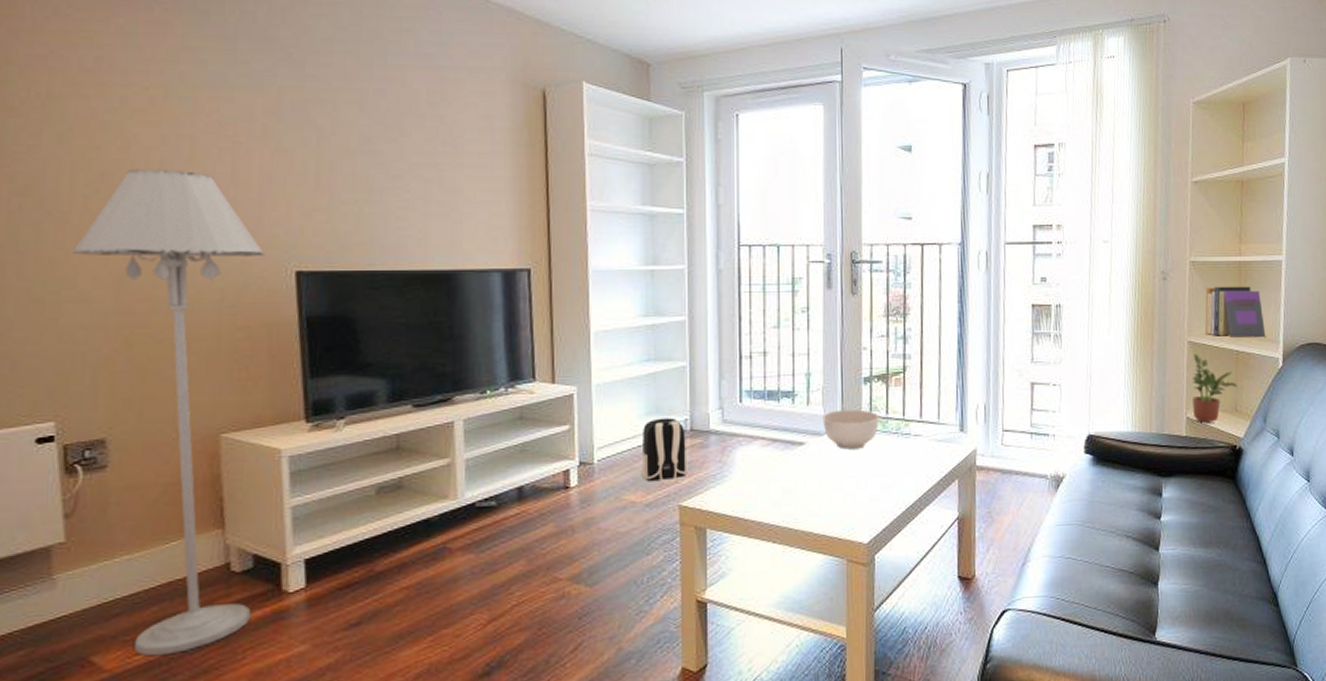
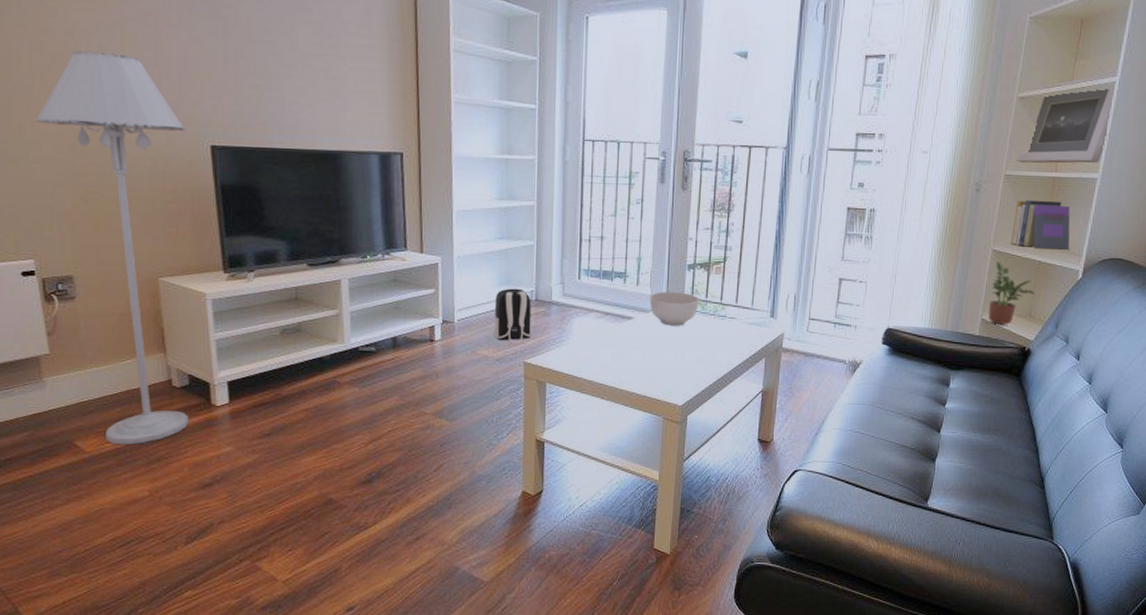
picture frame: none [1199,154,1287,249] -> present [1016,73,1116,164]

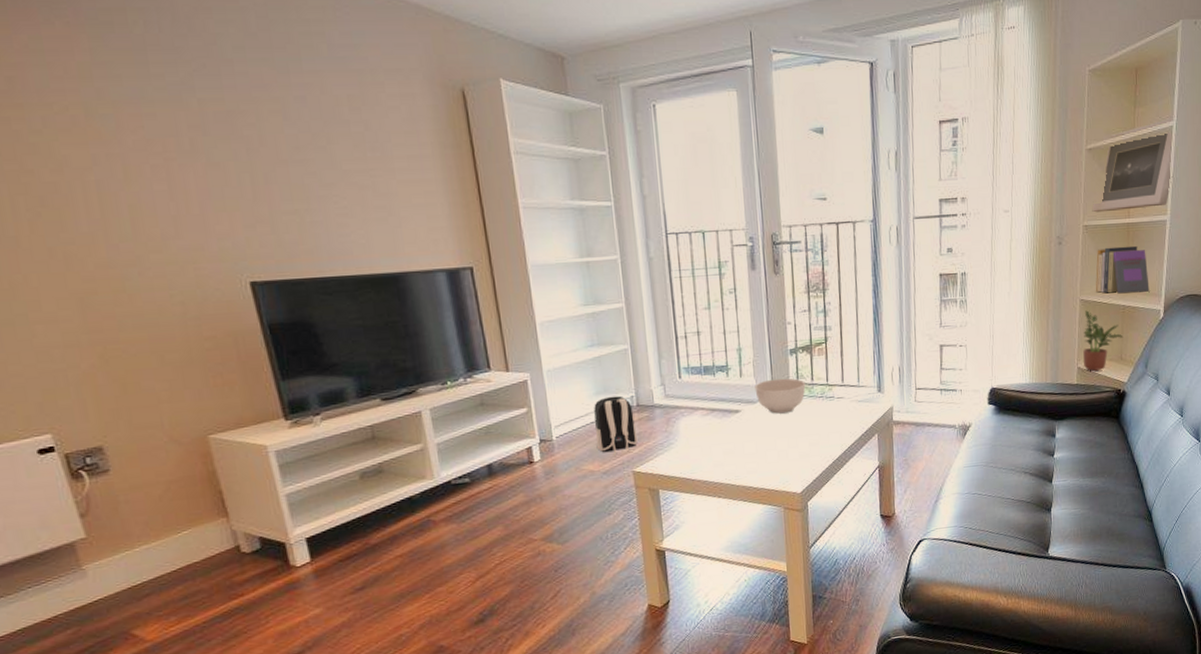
floor lamp: present [35,50,190,445] -> none [29,189,268,627]

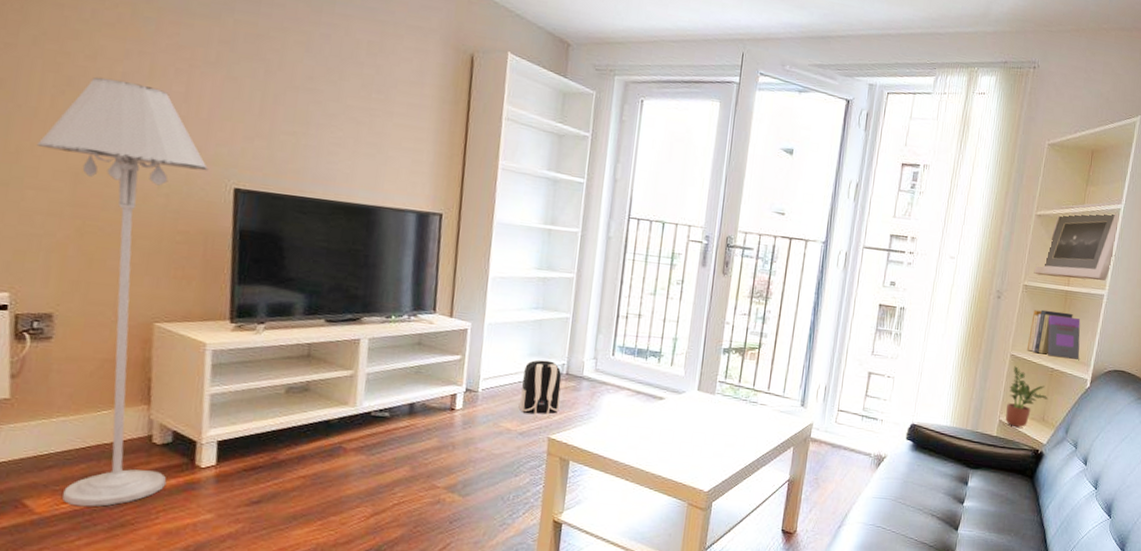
floor lamp: none [29,189,268,627] -> present [36,77,209,507]
bowl: present [754,378,806,414] -> none [682,373,733,410]

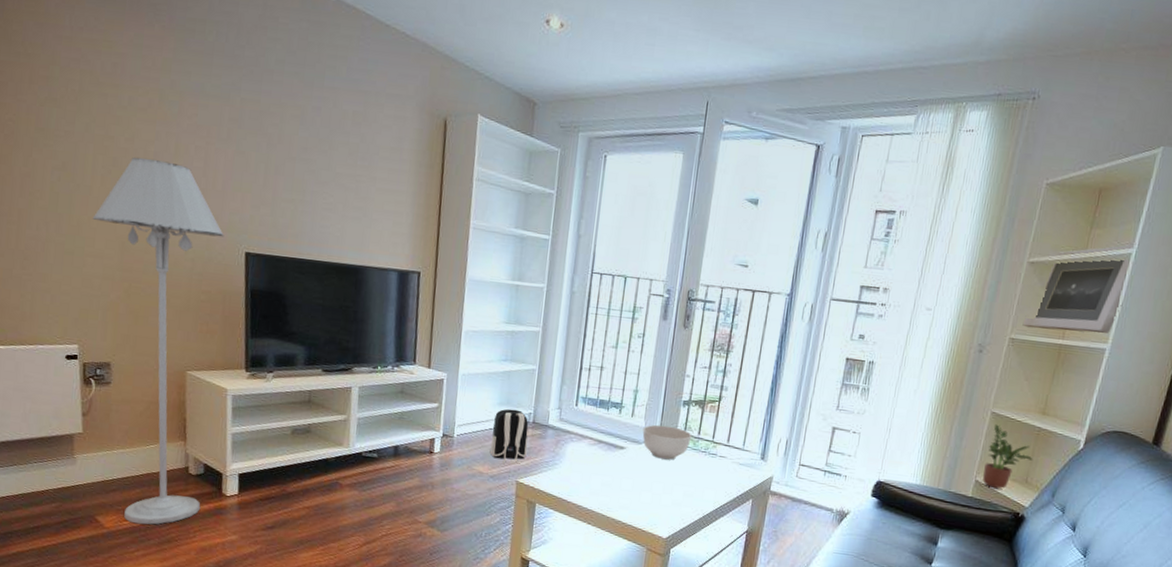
bowl: none [682,373,733,410] -> present [642,424,692,460]
books: present [1027,309,1081,360] -> none [1011,364,1076,419]

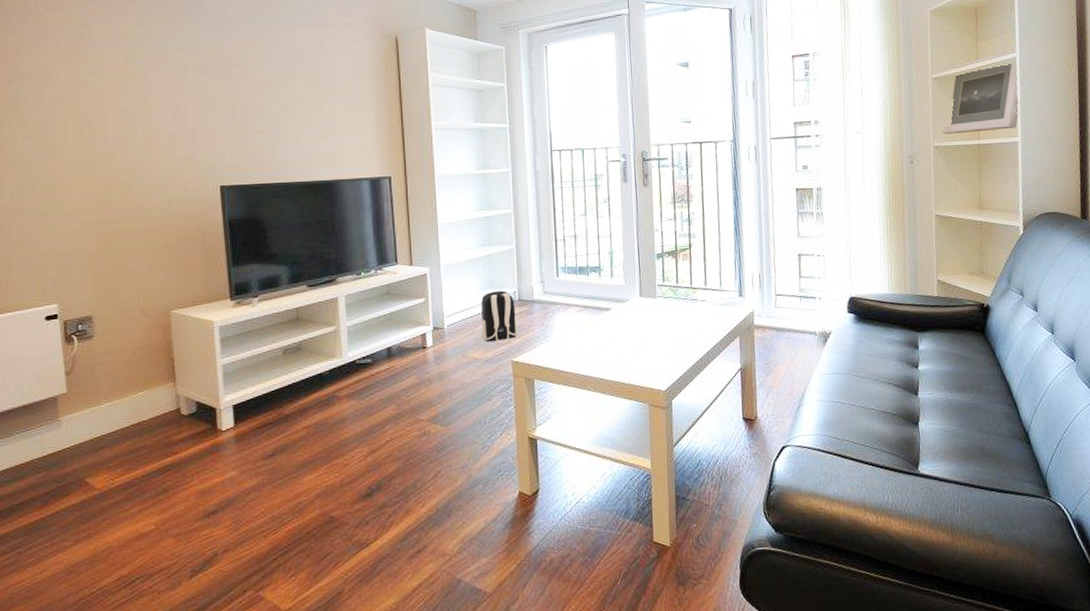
floor lamp: present [92,157,225,525] -> none [66,114,198,479]
bowl: present [642,424,692,460] -> none [624,280,671,313]
potted plant: present [982,424,1033,489] -> none [940,225,983,284]

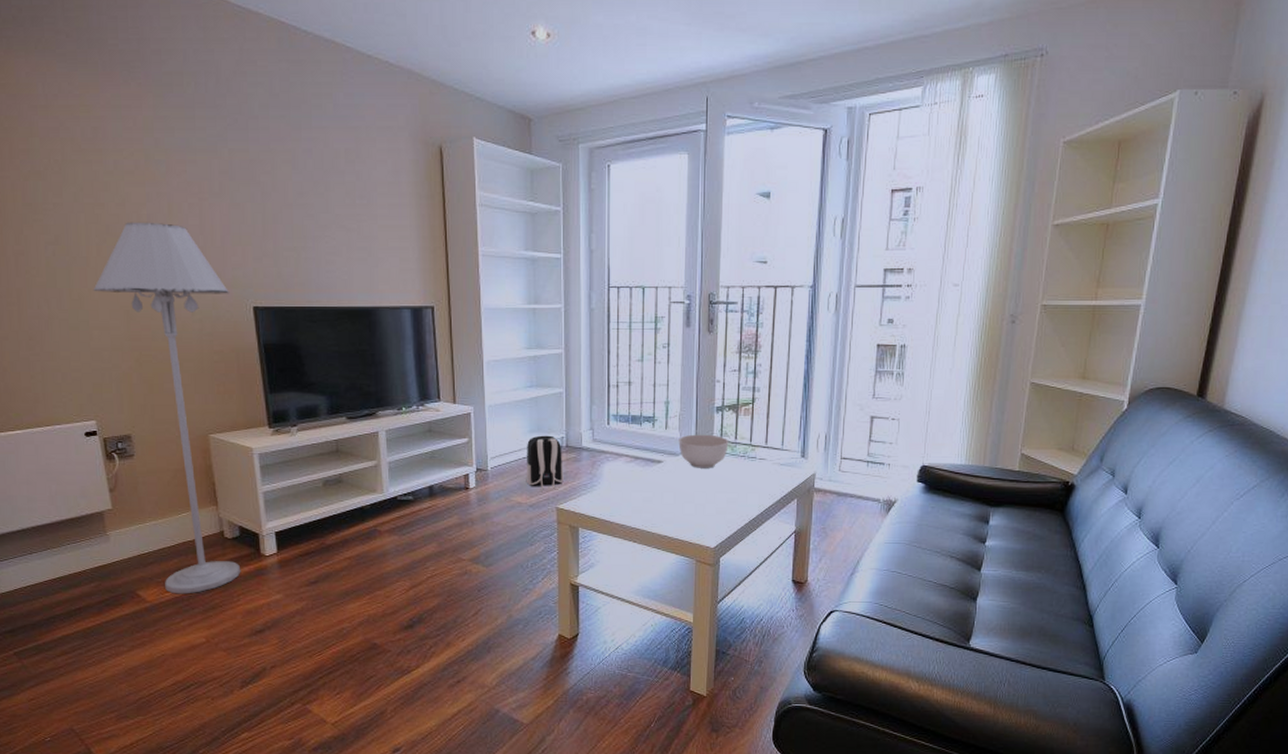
floor lamp: none [66,114,198,479] -> present [93,222,241,594]
bowl: none [624,280,671,313] -> present [678,434,729,468]
picture frame: present [941,50,1020,135] -> none [1053,195,1158,292]

